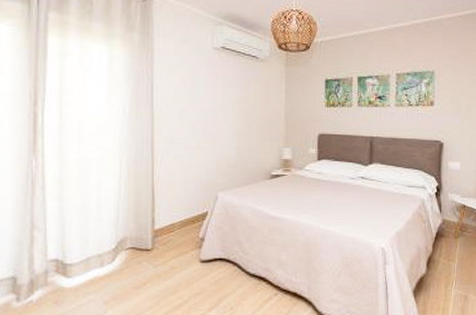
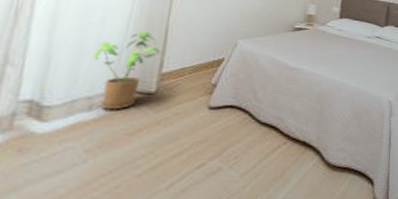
house plant: none [96,191,151,266] -> present [93,31,161,110]

